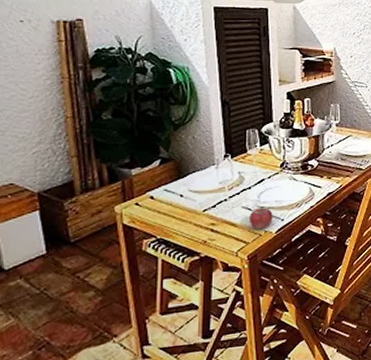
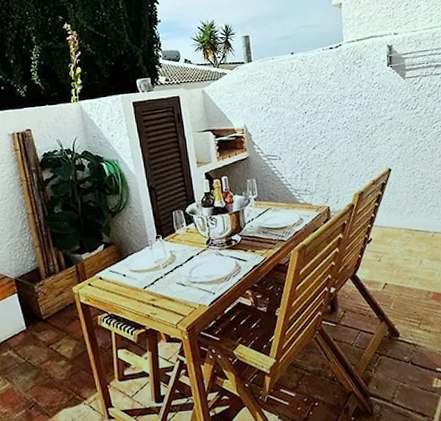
fruit: present [249,208,273,230] -> none [183,283,205,304]

